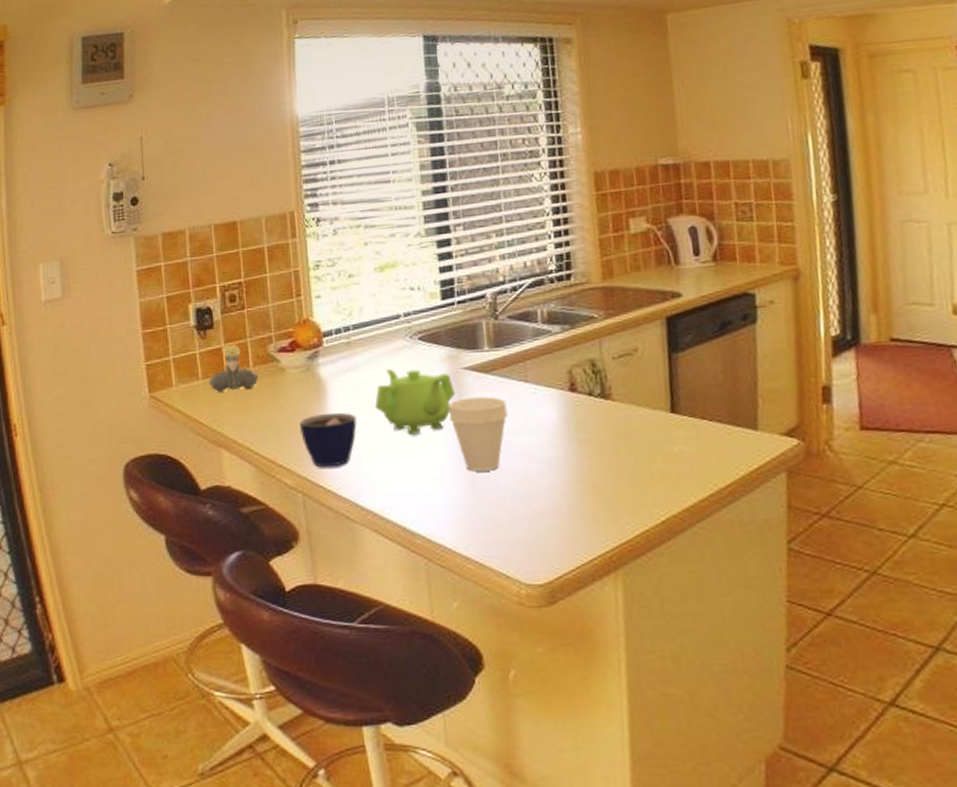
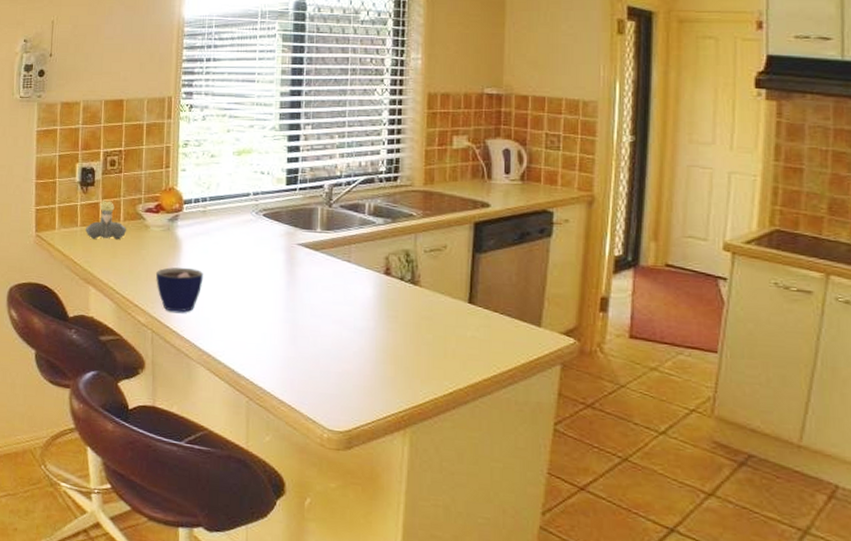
teapot: present [375,368,455,435] -> none [220,236,288,294]
cup: present [448,396,508,472] -> none [281,269,330,332]

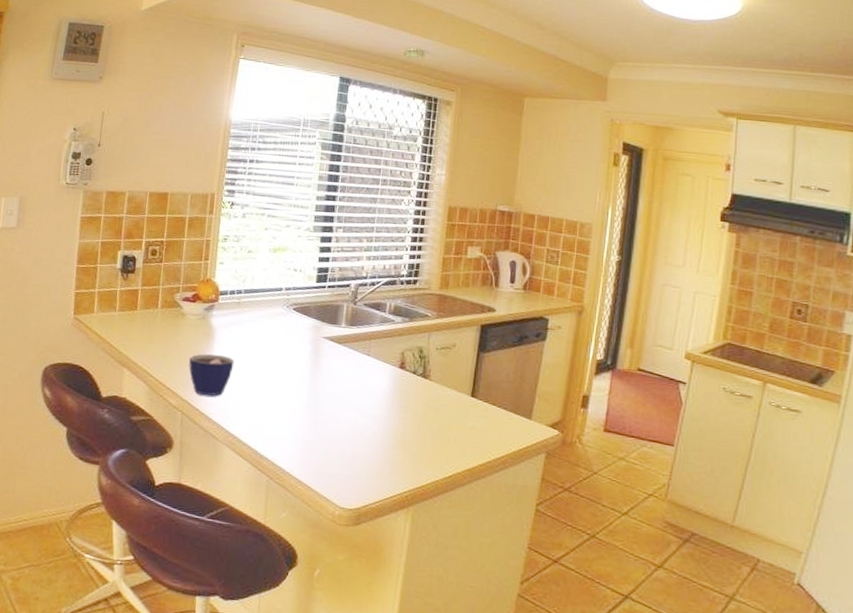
bust sculpture: present [86,200,127,240] -> none [124,288,164,326]

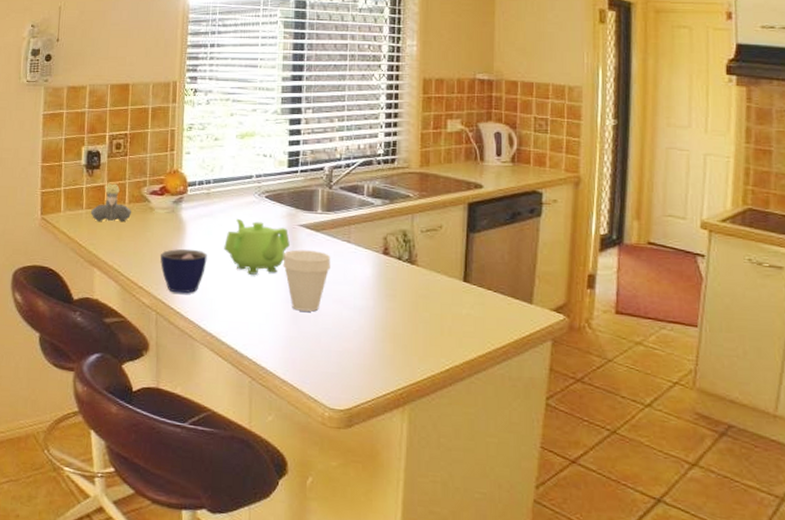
bust sculpture: none [124,288,164,326] -> present [91,183,132,222]
teapot: none [250,327,314,382] -> present [224,218,290,275]
cup: none [305,360,351,418] -> present [283,249,331,312]

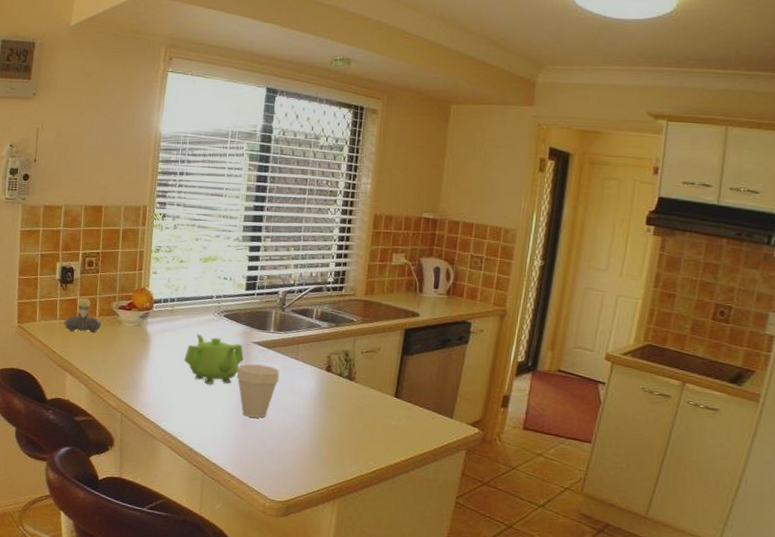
cup: present [160,248,207,294] -> none [126,358,169,398]

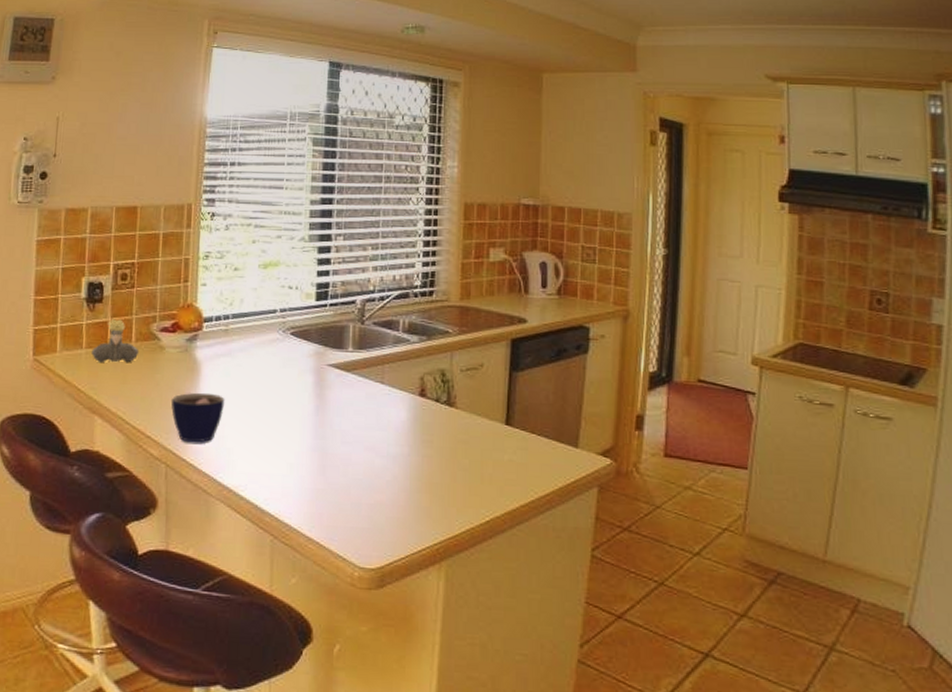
cup: none [126,358,169,398] -> present [171,392,225,443]
teapot: present [184,334,244,384] -> none [243,357,317,421]
cup: present [236,363,280,418] -> none [309,392,362,461]

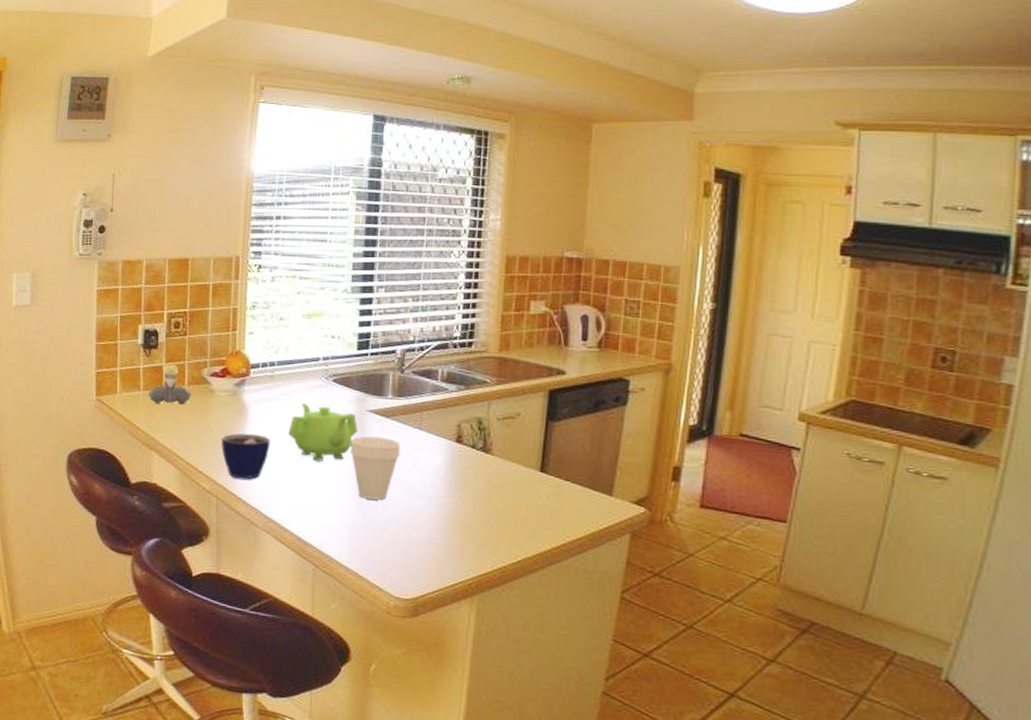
teapot: none [243,357,317,421] -> present [288,402,358,461]
cup: none [309,392,362,461] -> present [349,436,401,500]

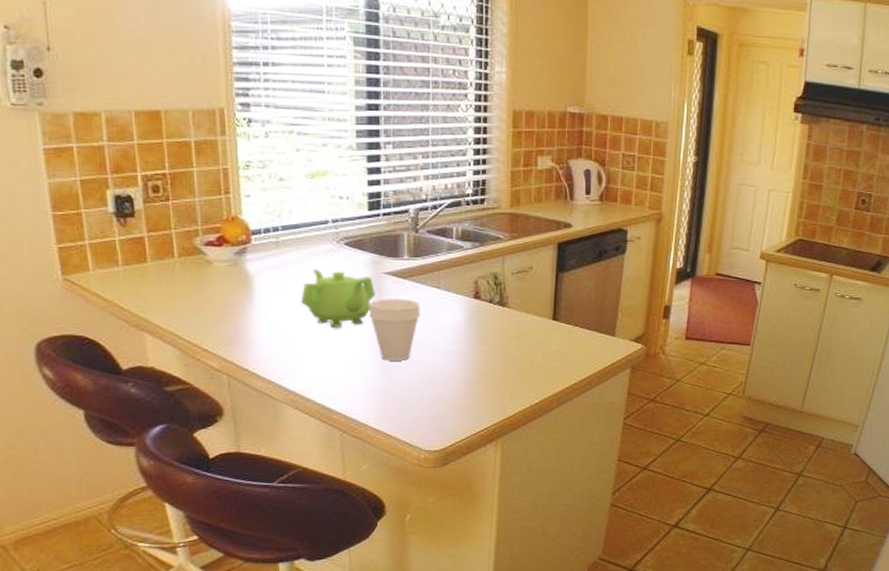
bust sculpture: present [149,364,192,405] -> none [130,234,185,279]
cup: present [221,433,271,479] -> none [226,305,283,353]

